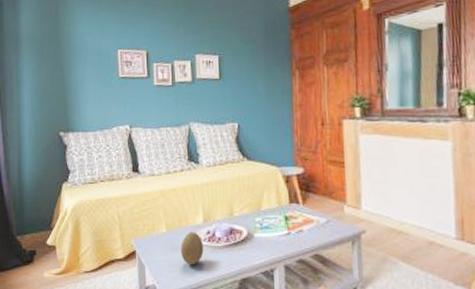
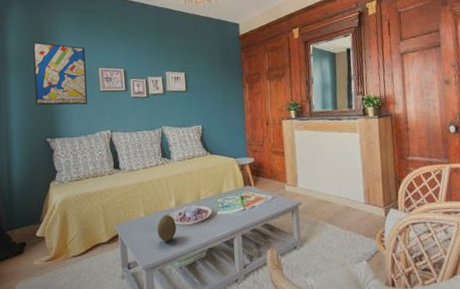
wall art: none [46,19,104,94] -> present [32,42,87,106]

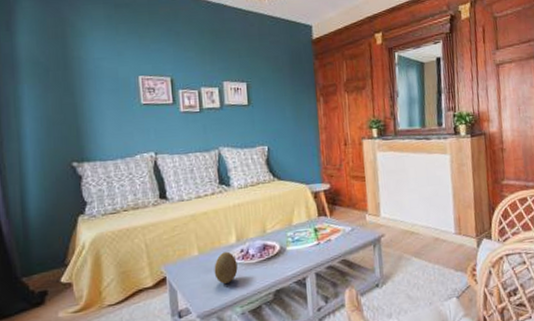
wall art: present [32,42,87,106] -> none [51,42,124,122]

